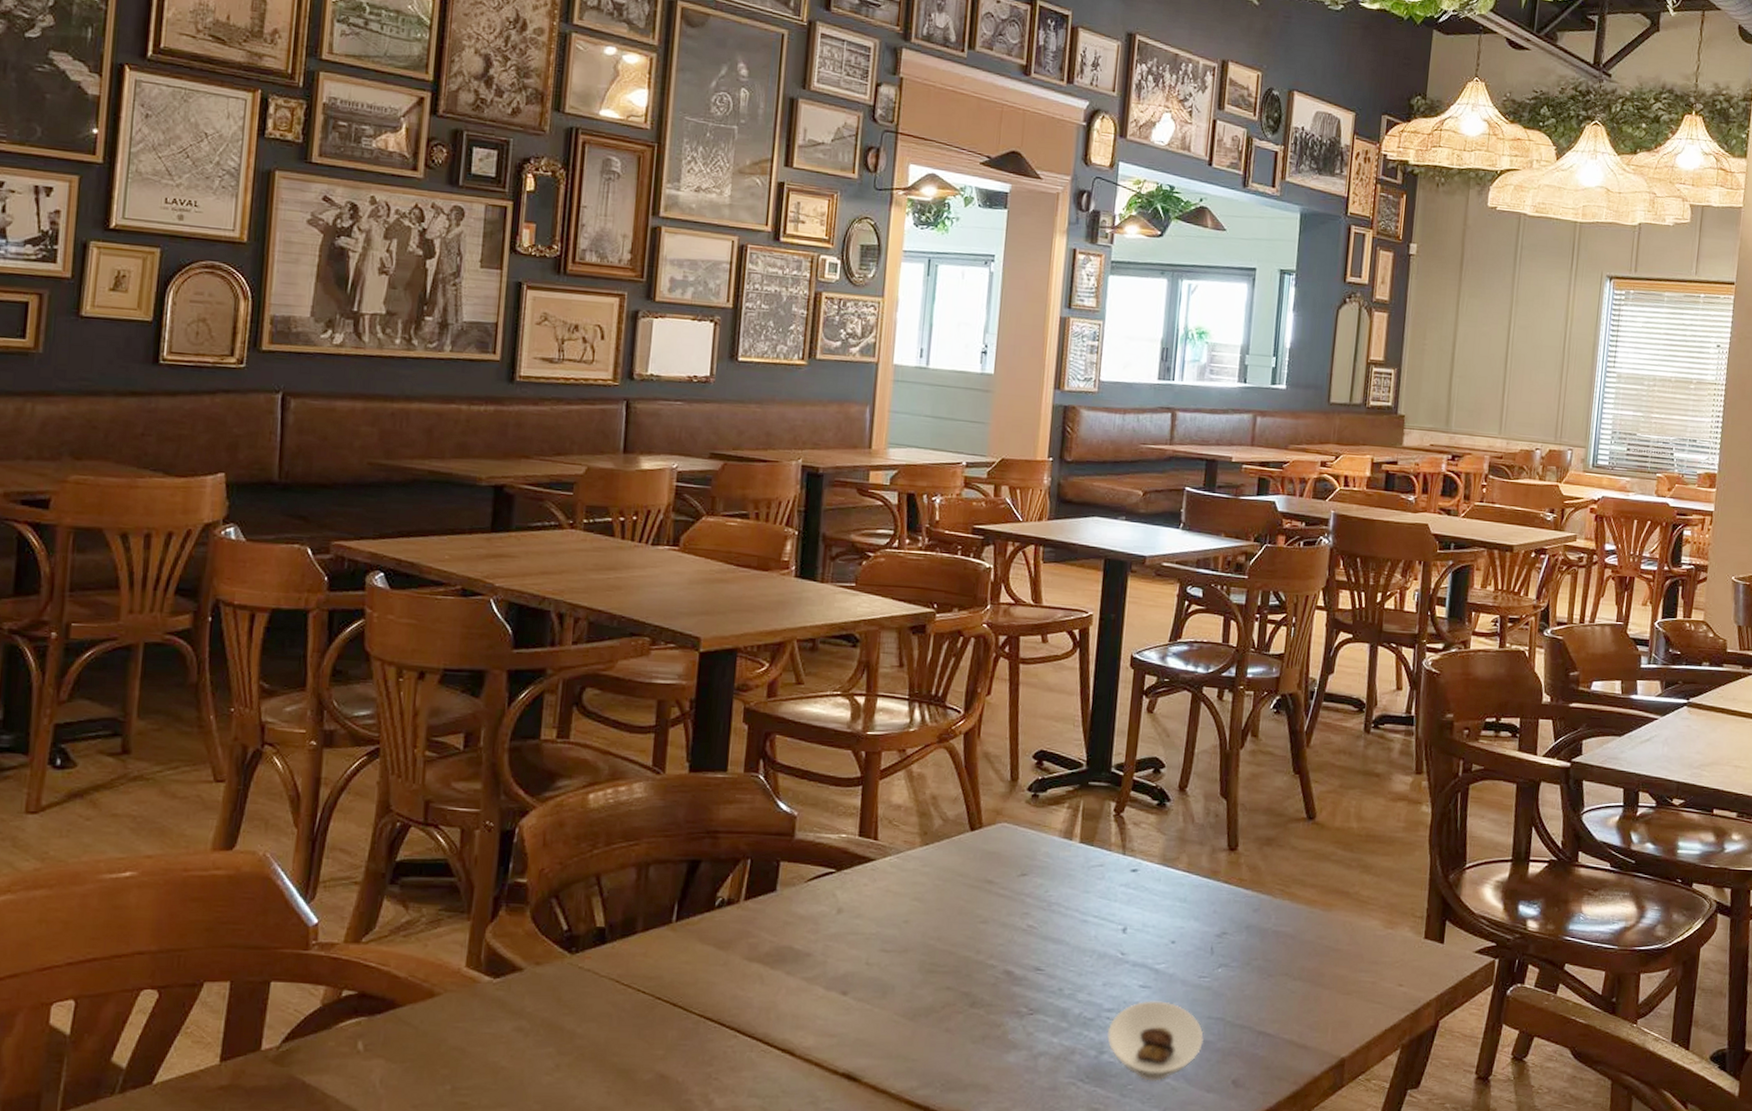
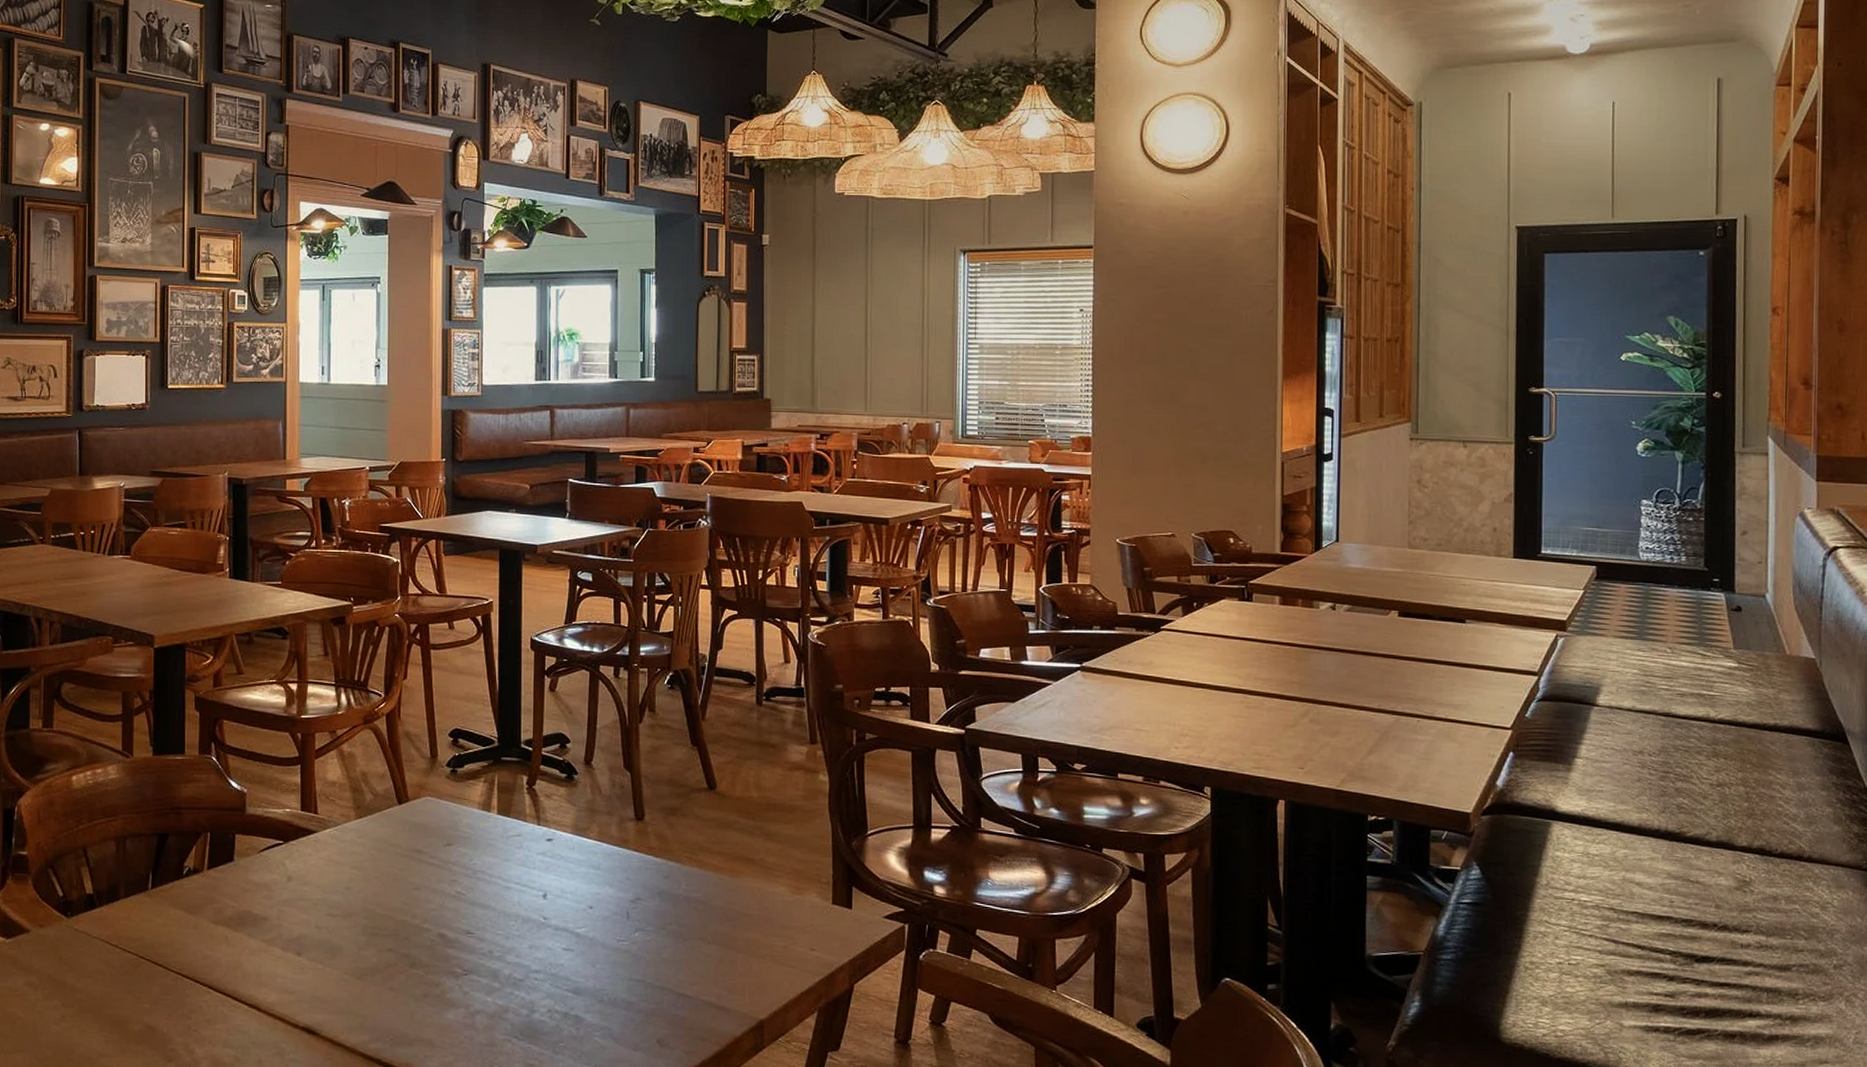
saucer: present [1107,1000,1204,1081] -> none [536,963,627,1040]

